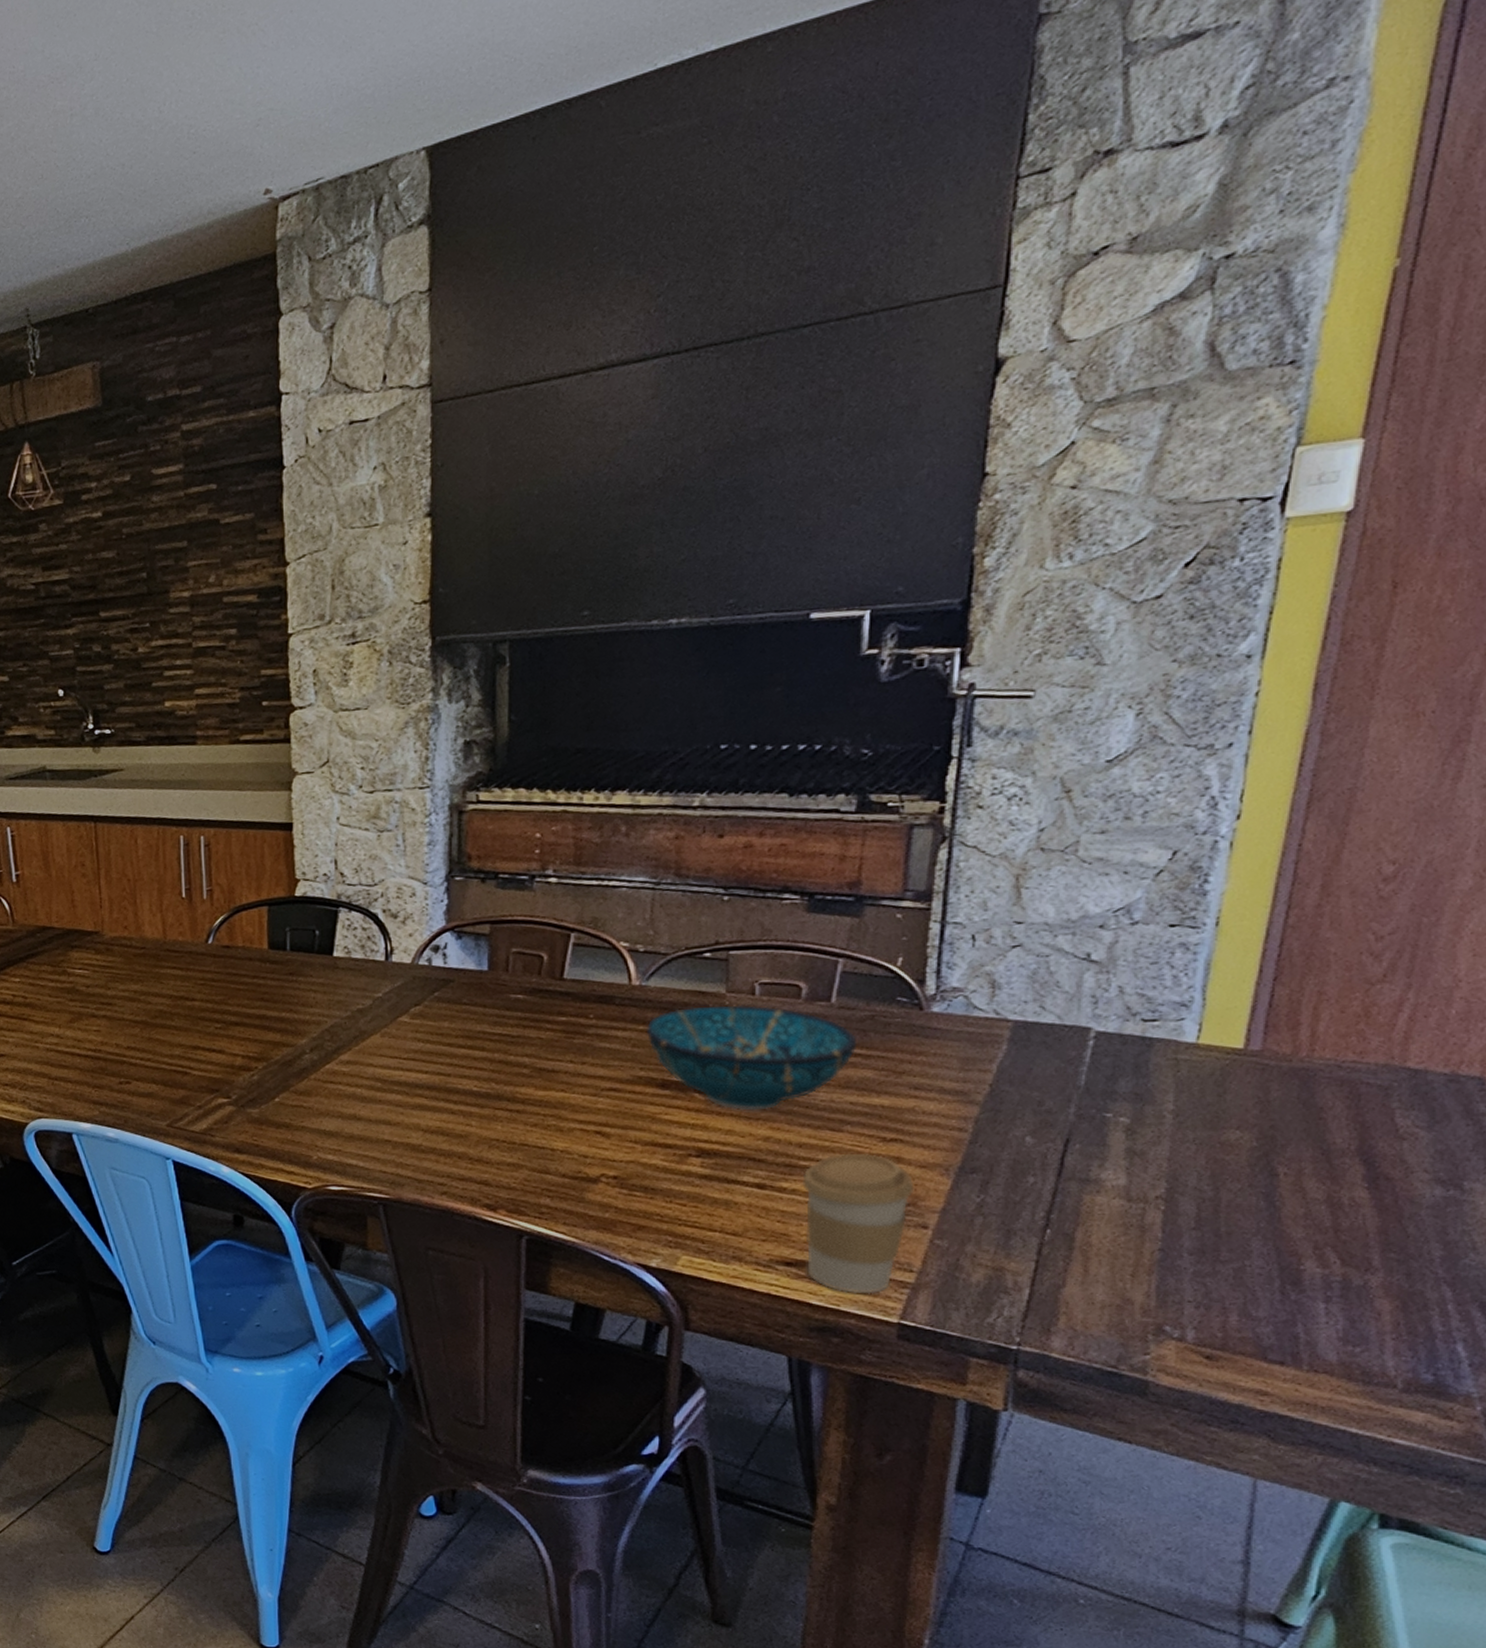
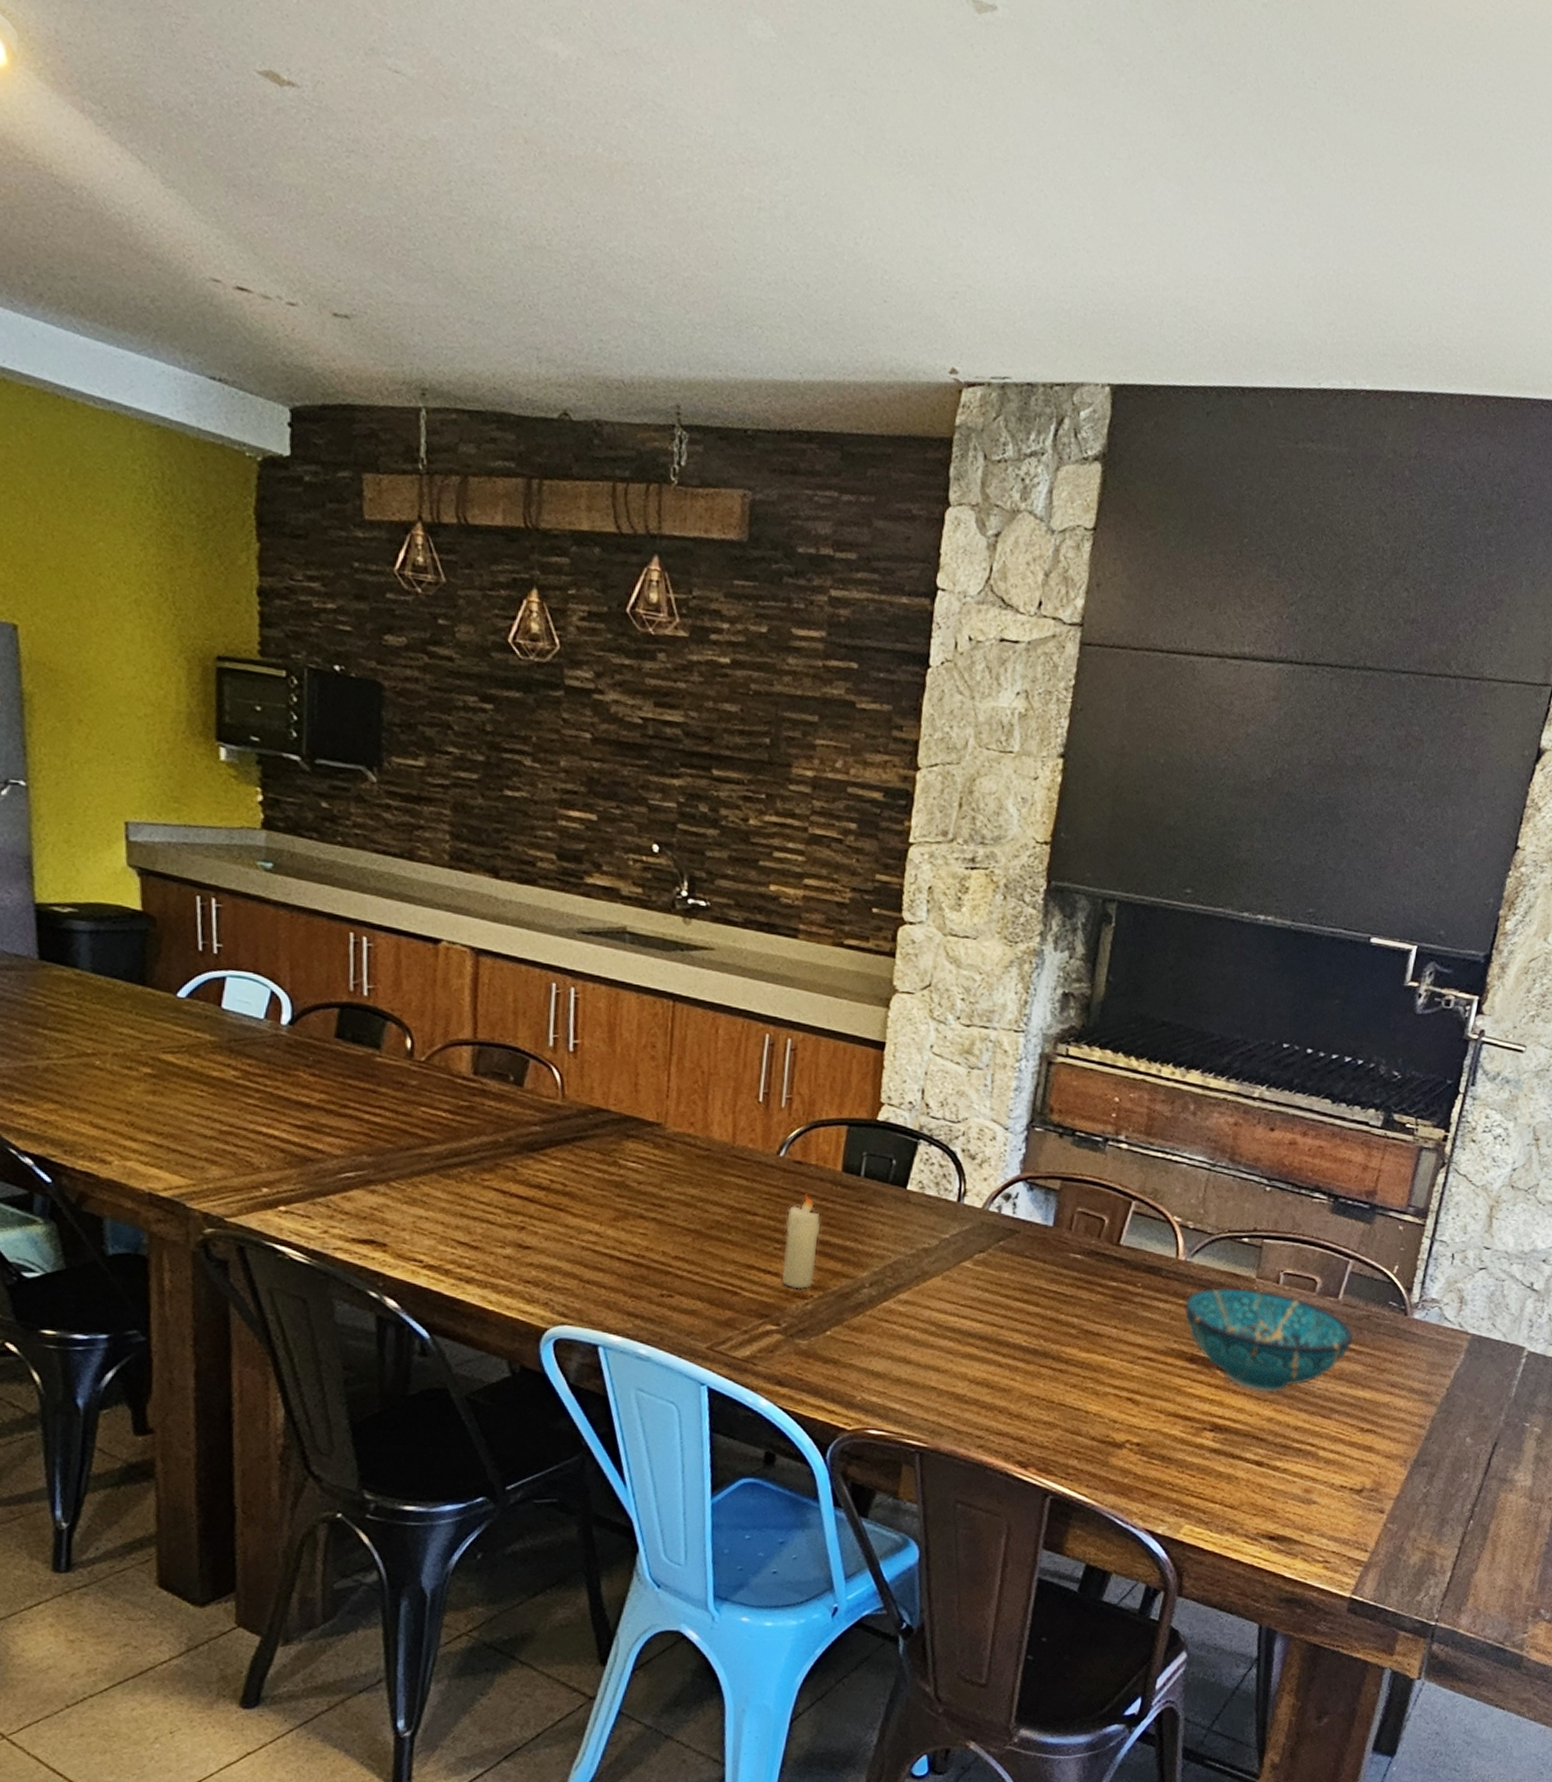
candle: none [223,974,256,1063] -> present [782,1193,821,1290]
coffee cup: present [802,1153,915,1294] -> none [1285,1438,1380,1570]

